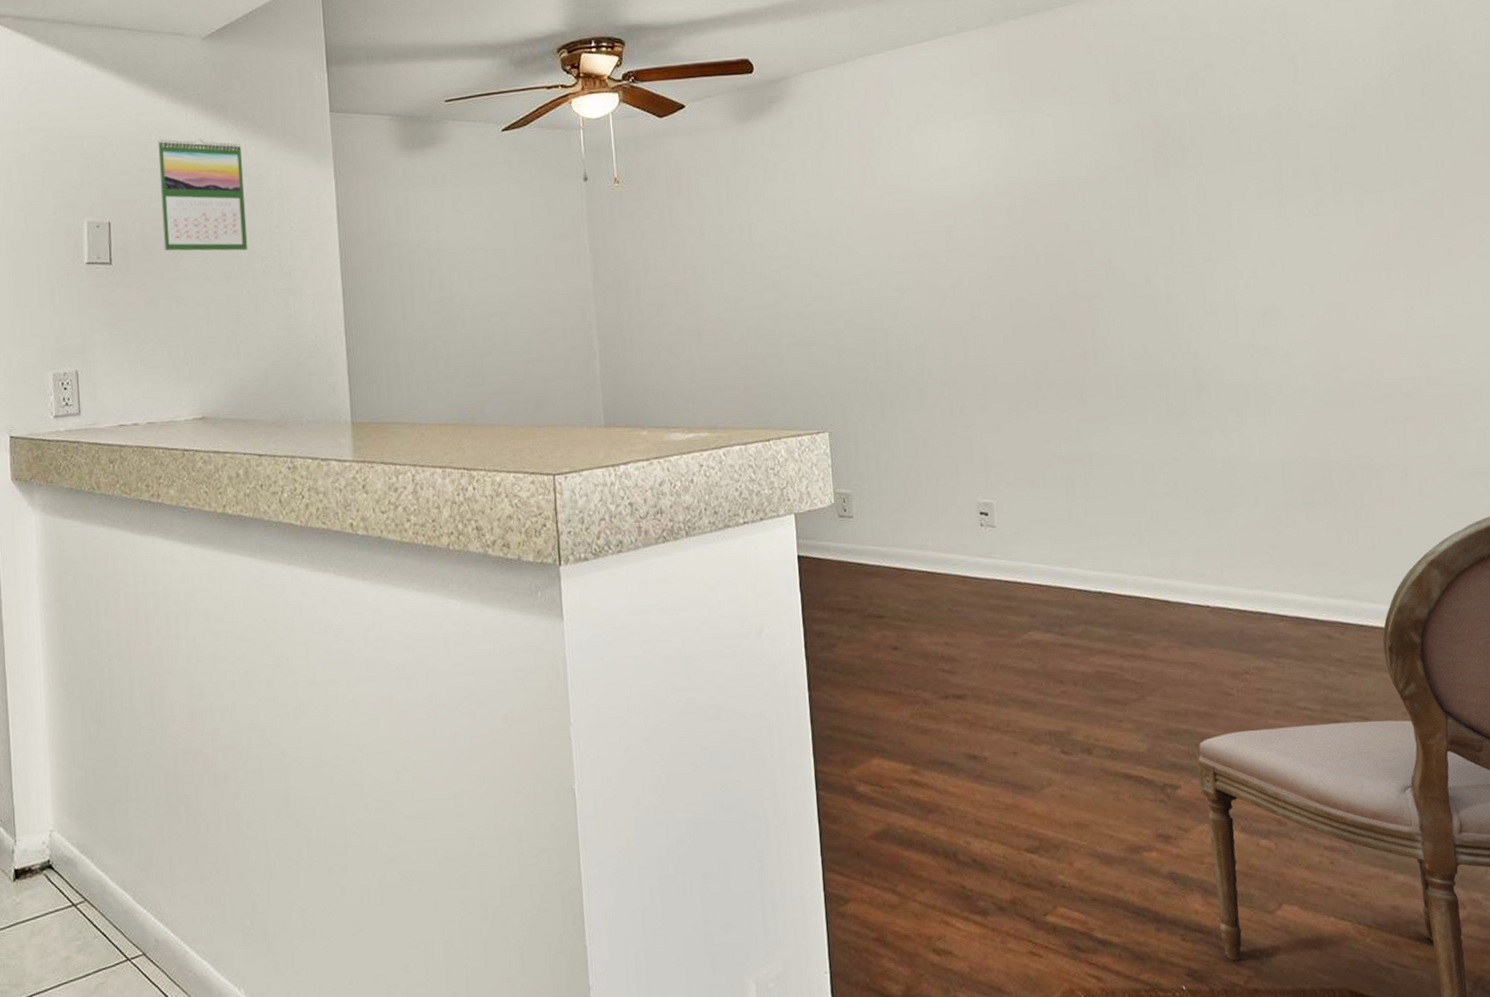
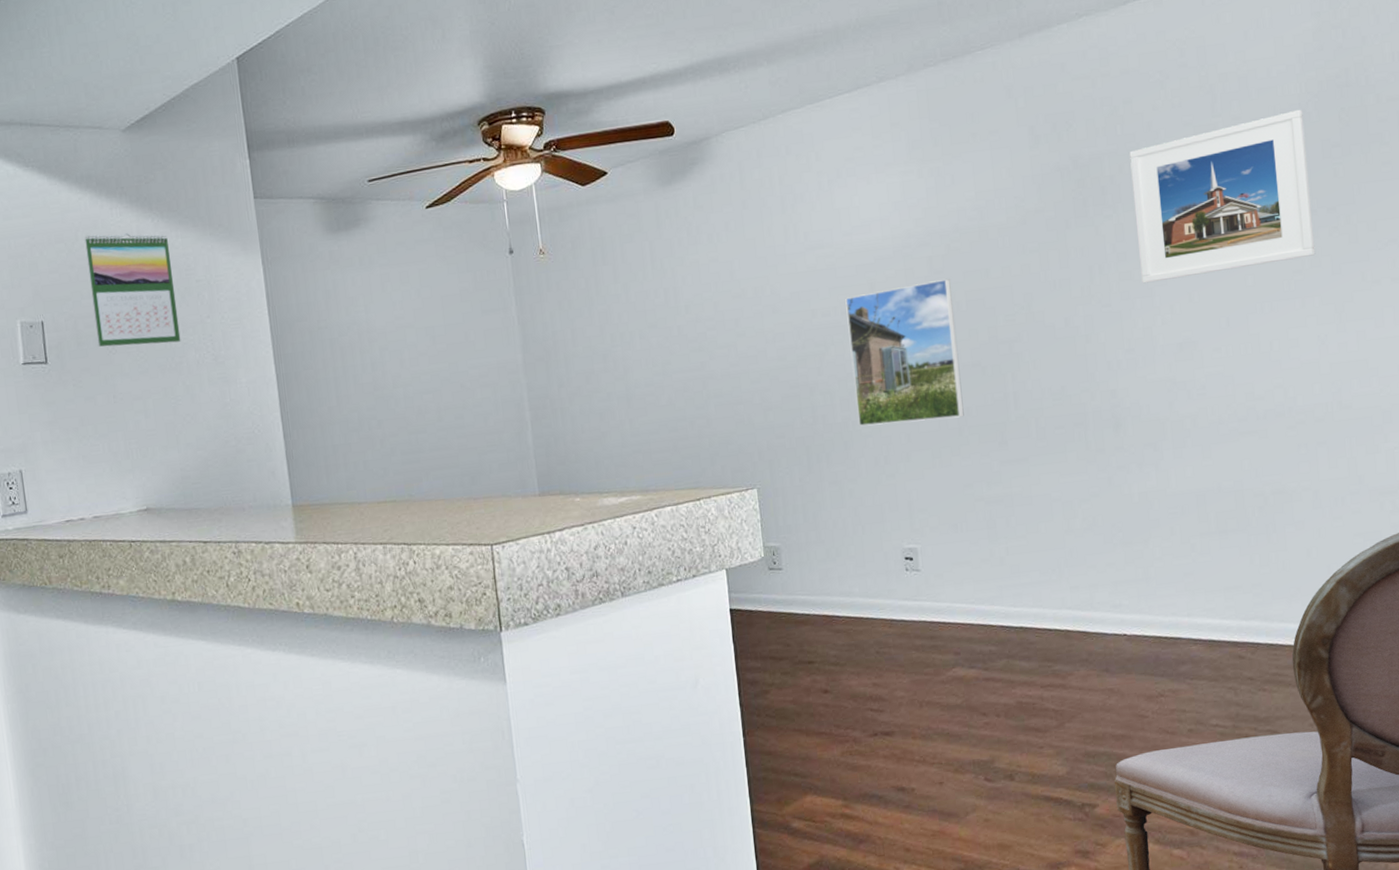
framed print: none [922,230,1042,375] -> present [845,278,964,427]
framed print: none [1211,82,1401,246] -> present [1129,109,1316,284]

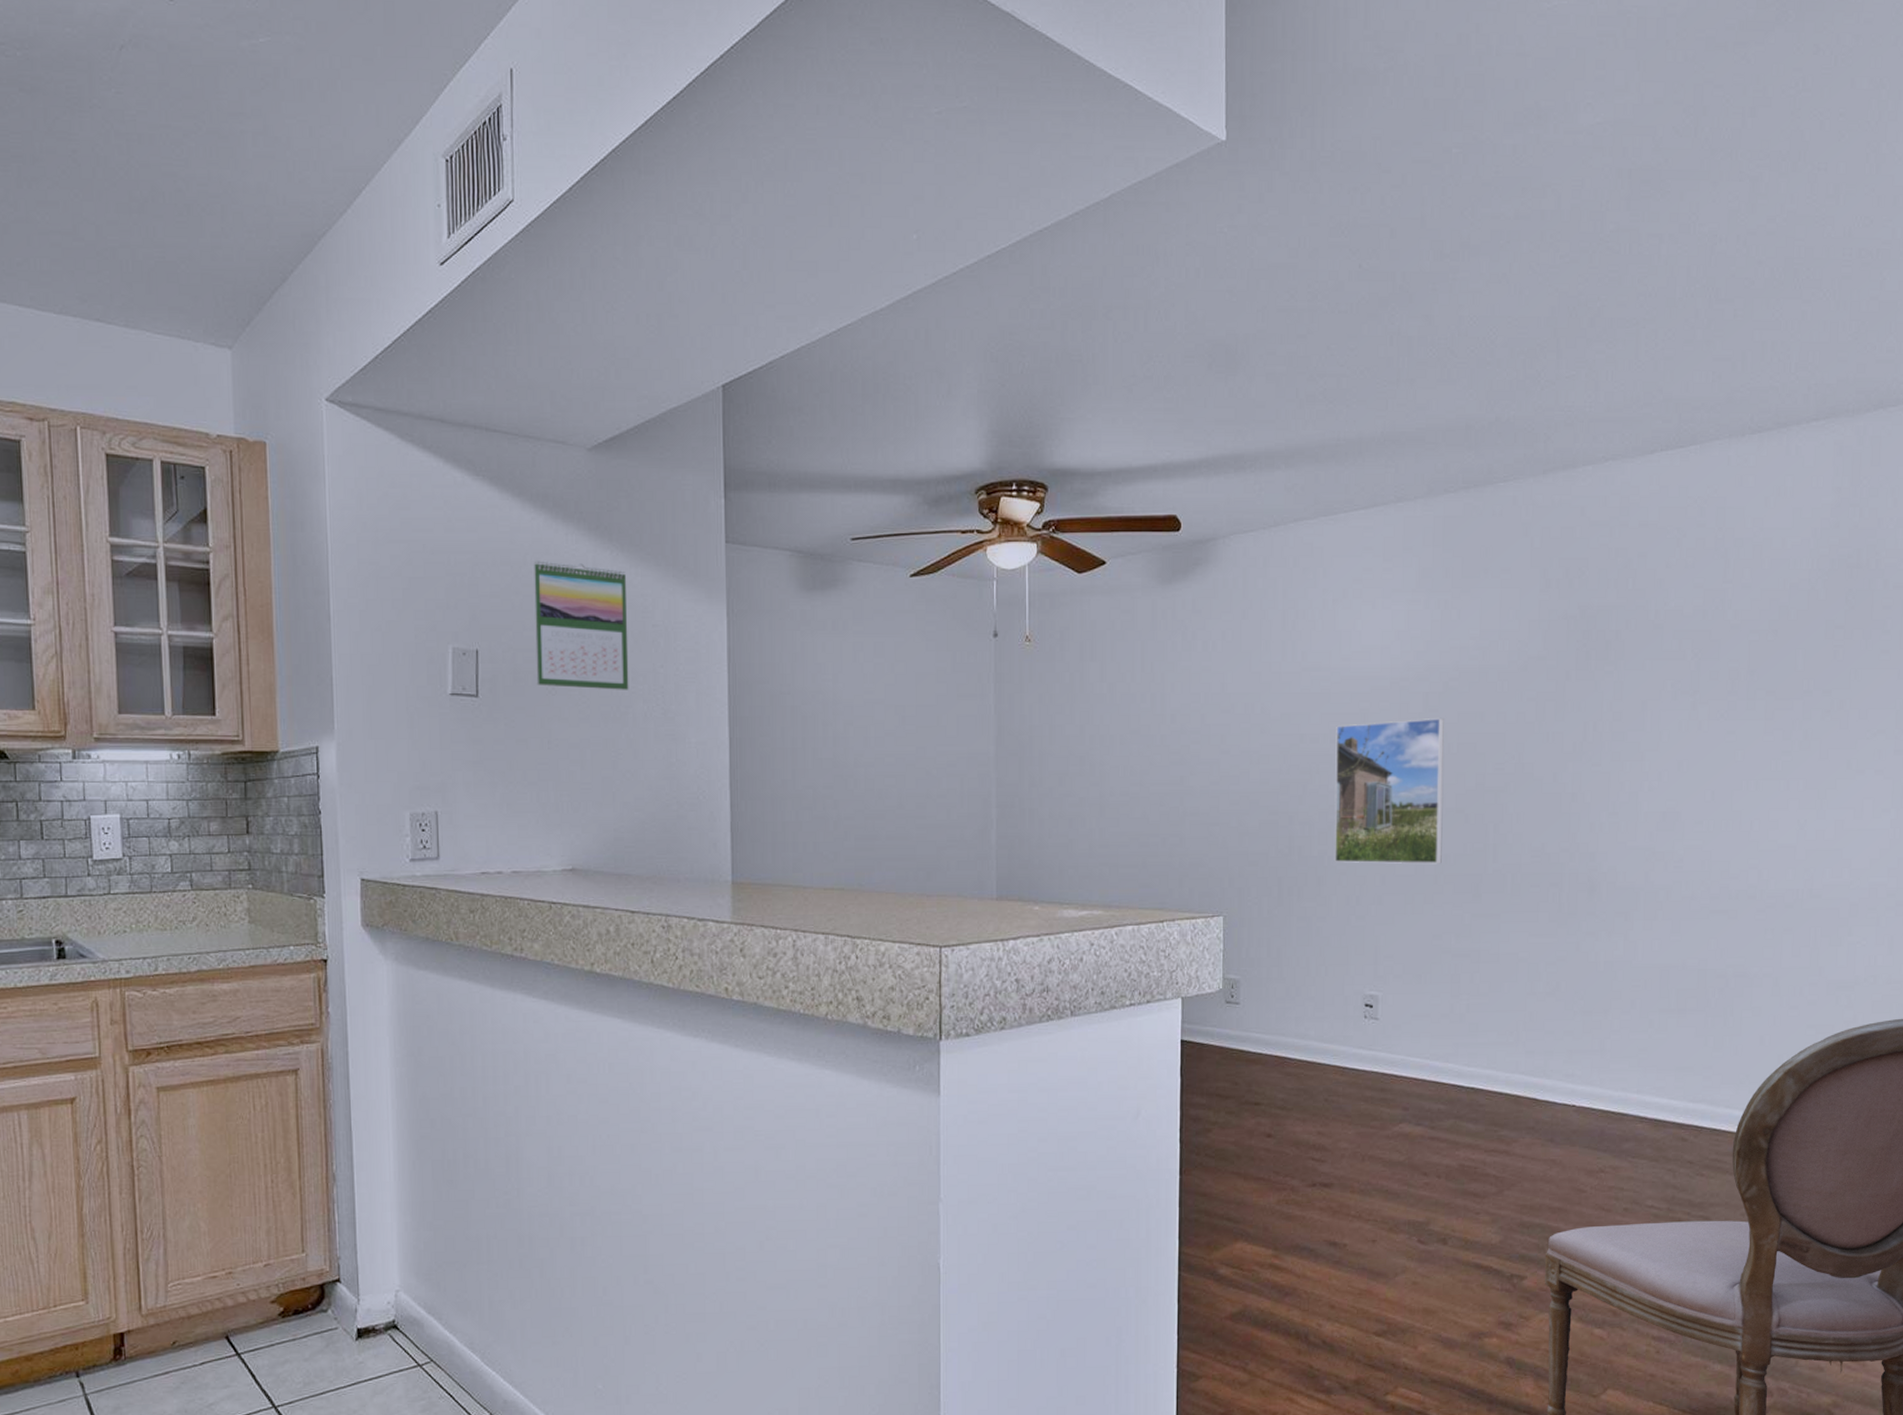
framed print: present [1129,109,1316,284] -> none [1634,585,1812,746]

